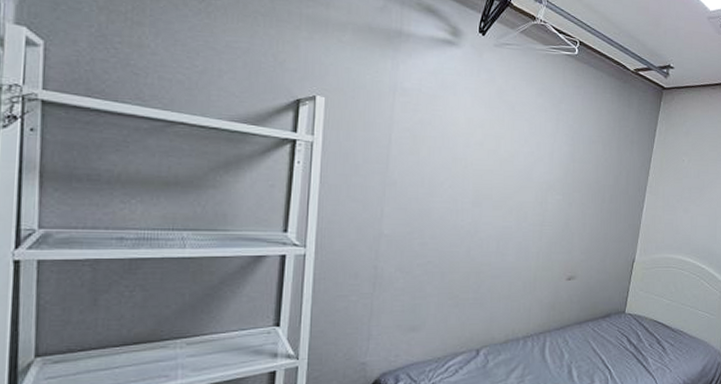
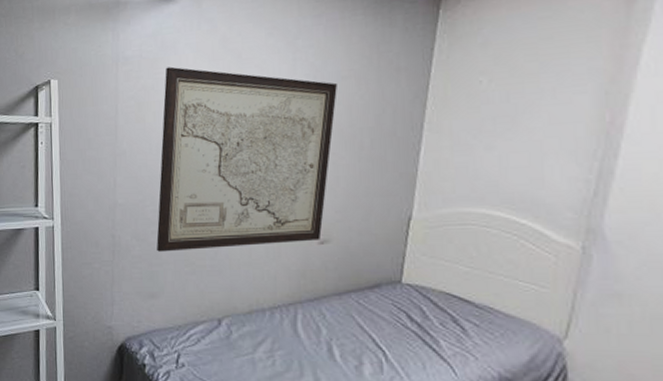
wall art: none [421,106,589,285] -> present [156,66,337,252]

